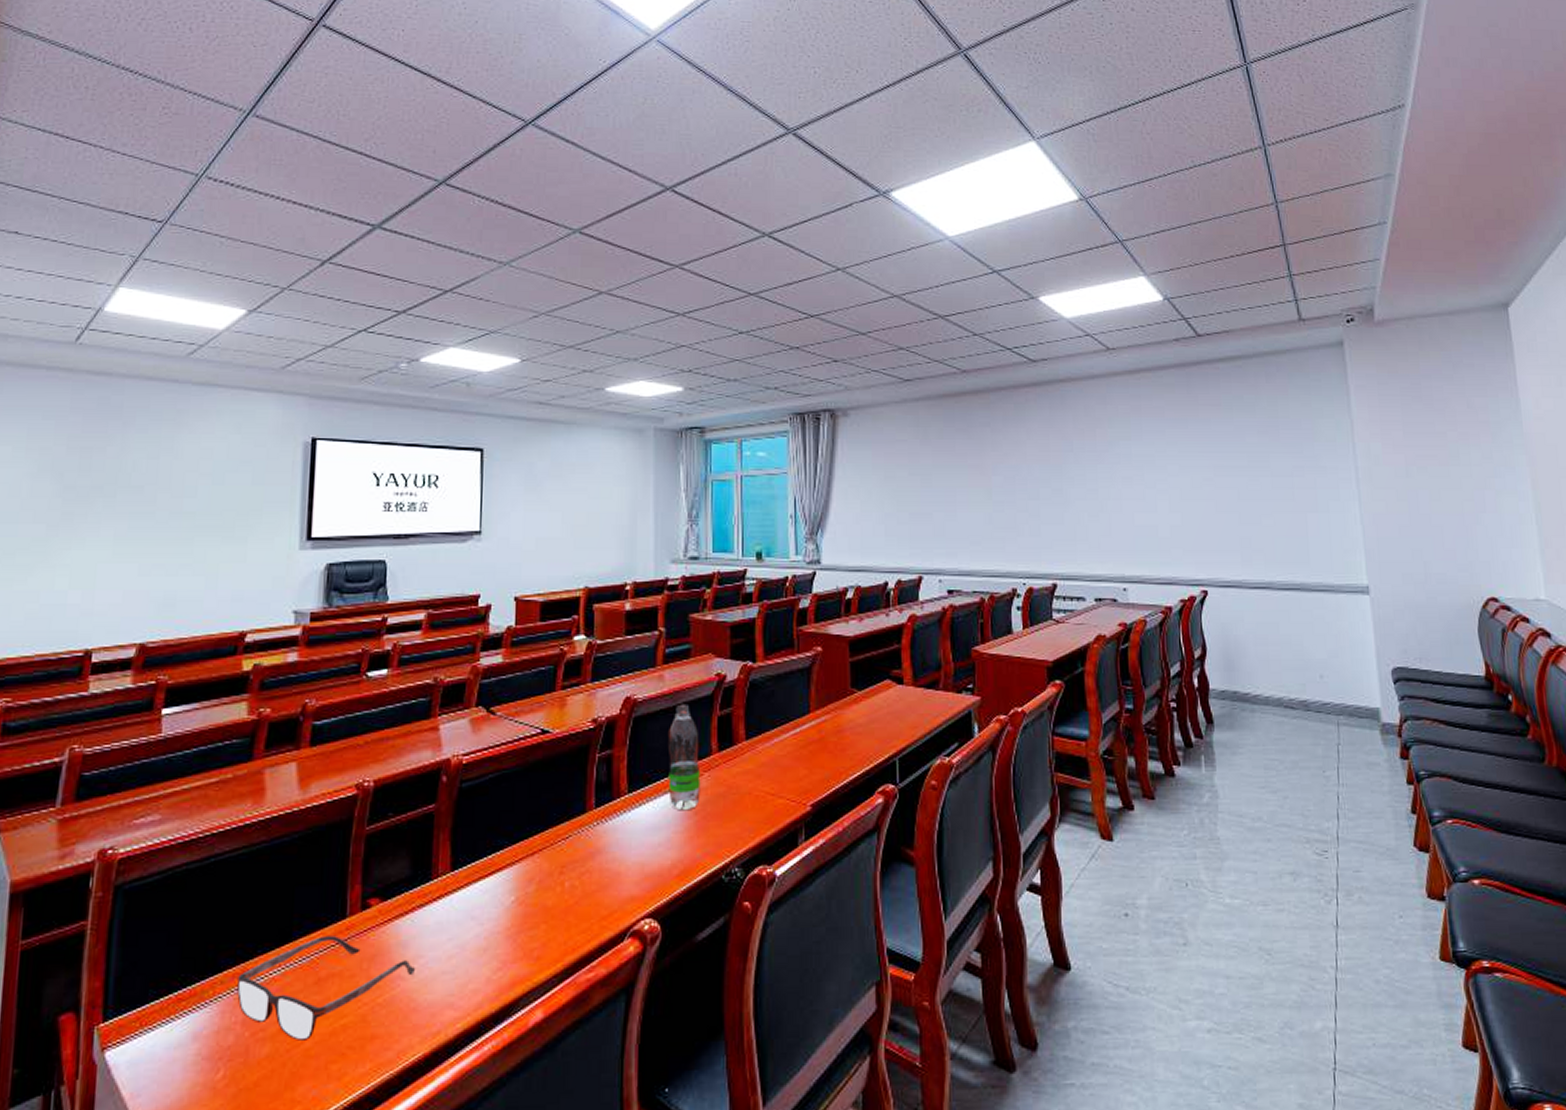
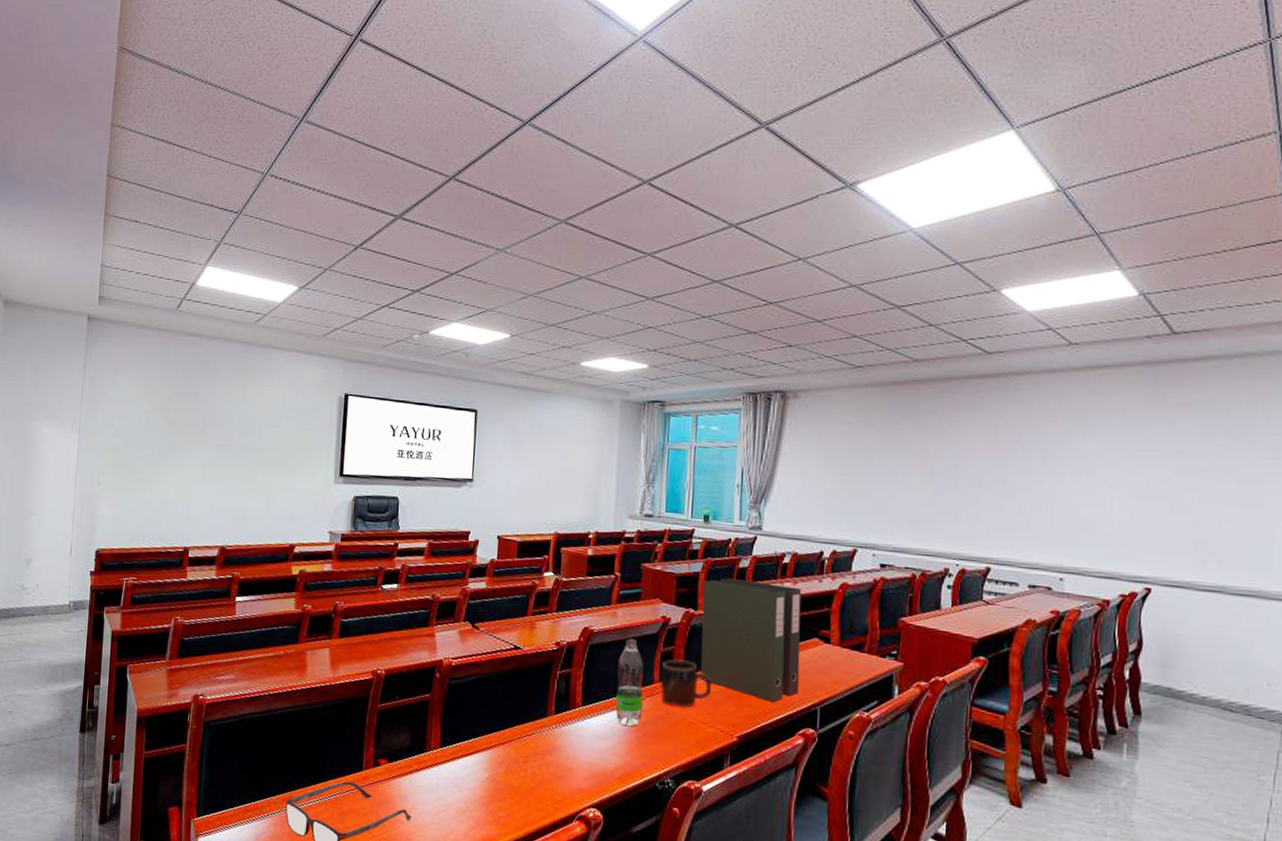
mug: none [720,722,779,778] -> present [660,659,712,707]
binder: none [760,620,875,760] -> present [700,577,802,703]

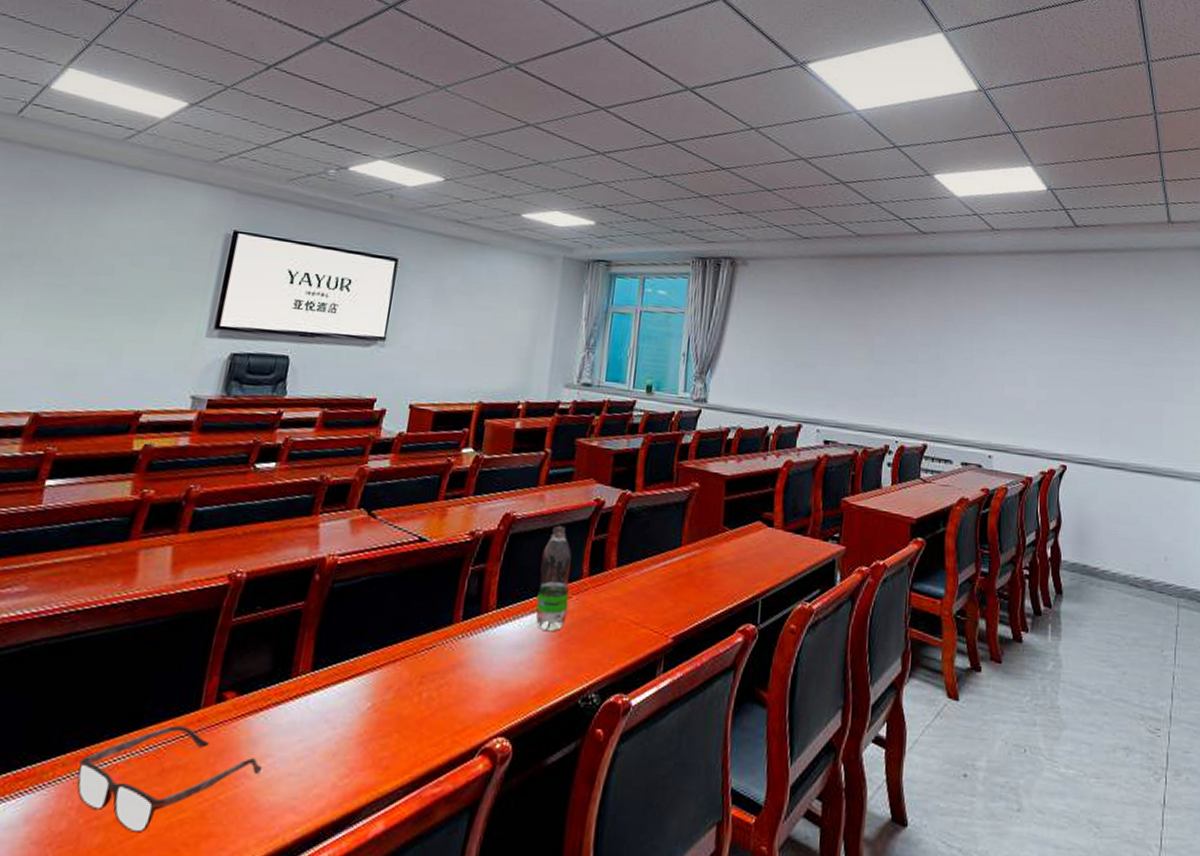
mug: present [660,659,712,707] -> none [589,549,647,605]
binder: present [700,577,802,703] -> none [635,454,746,596]

